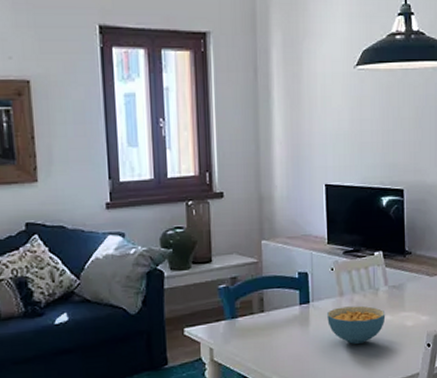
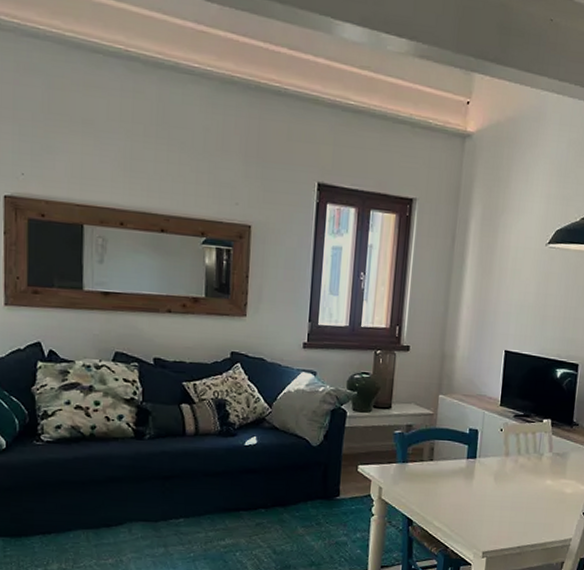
cereal bowl: present [327,305,386,344] -> none [491,466,547,503]

